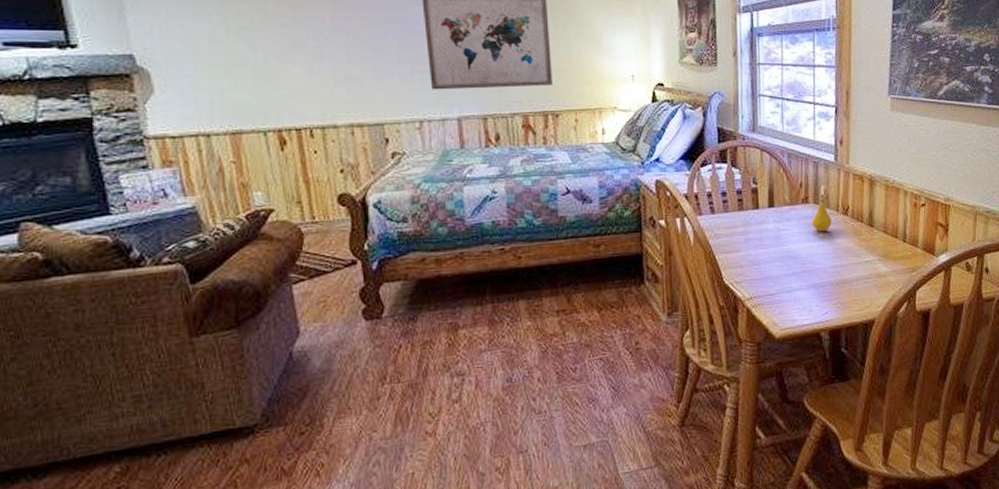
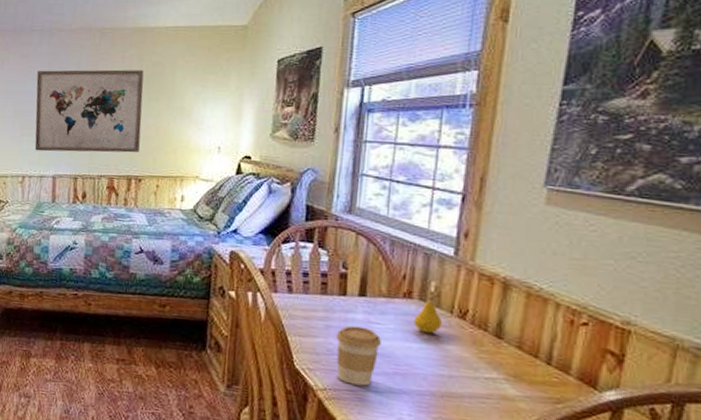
coffee cup: none [755,235,791,289] -> present [336,325,382,386]

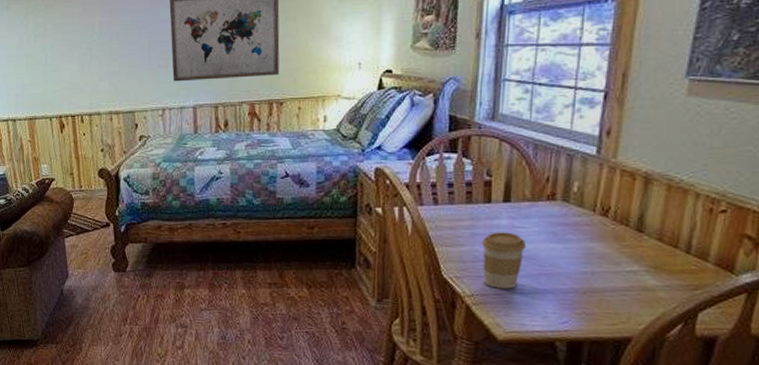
fruit: present [414,294,442,334] -> none [557,194,585,233]

